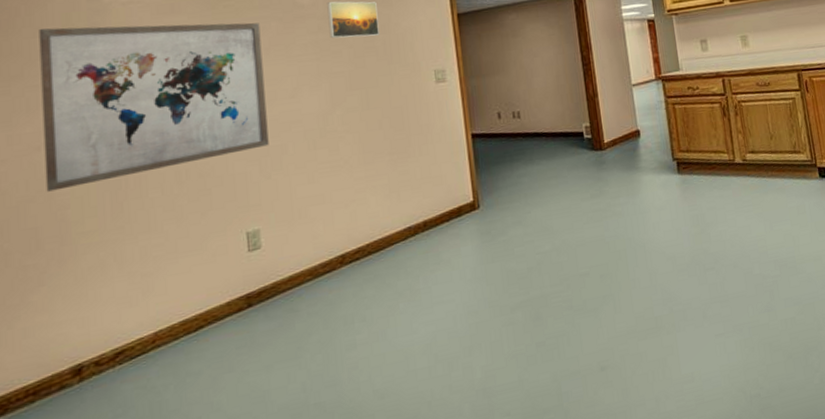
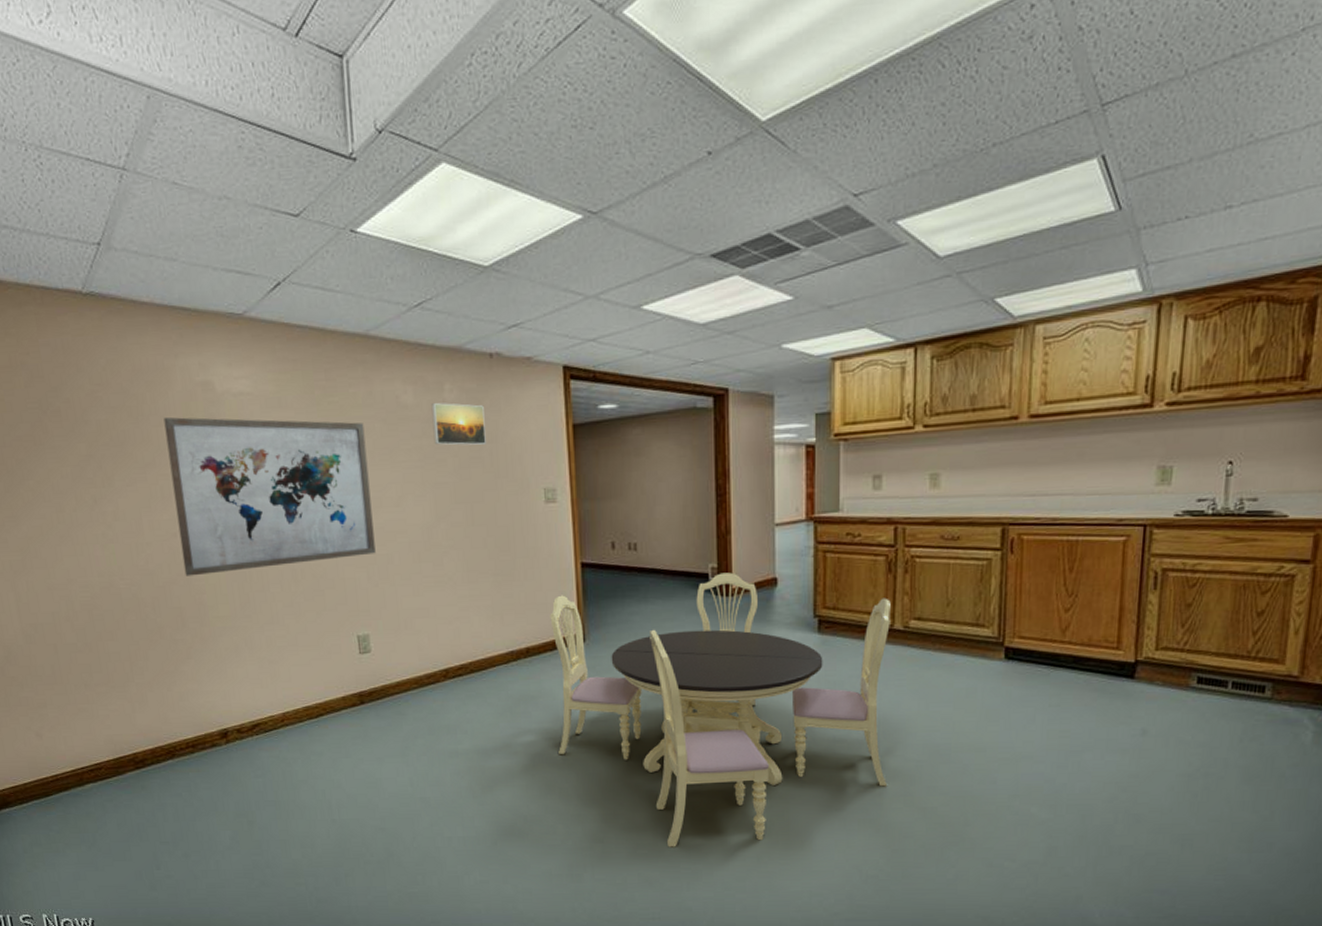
dining set: none [445,129,753,407] -> present [550,572,891,847]

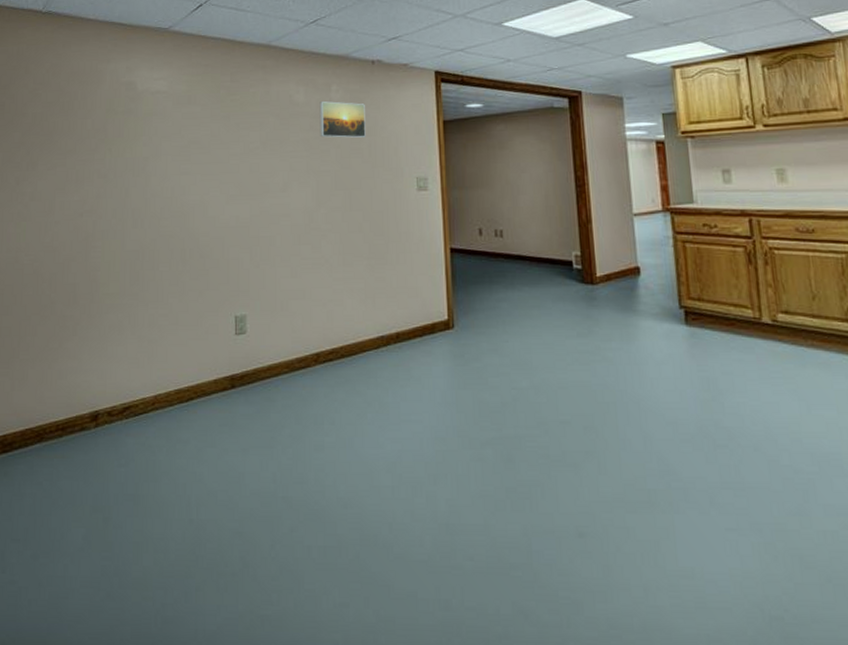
wall art: present [163,417,376,576] -> none [84,111,260,254]
dining set: present [550,572,891,847] -> none [420,260,778,570]

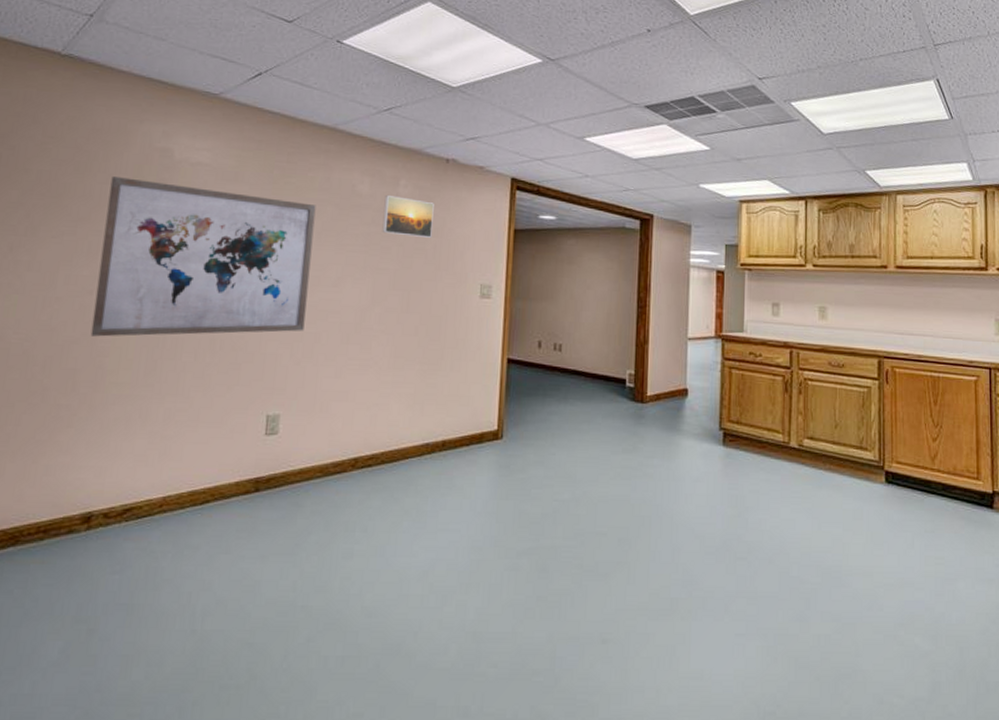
wall art: none [84,111,260,254] -> present [90,177,316,337]

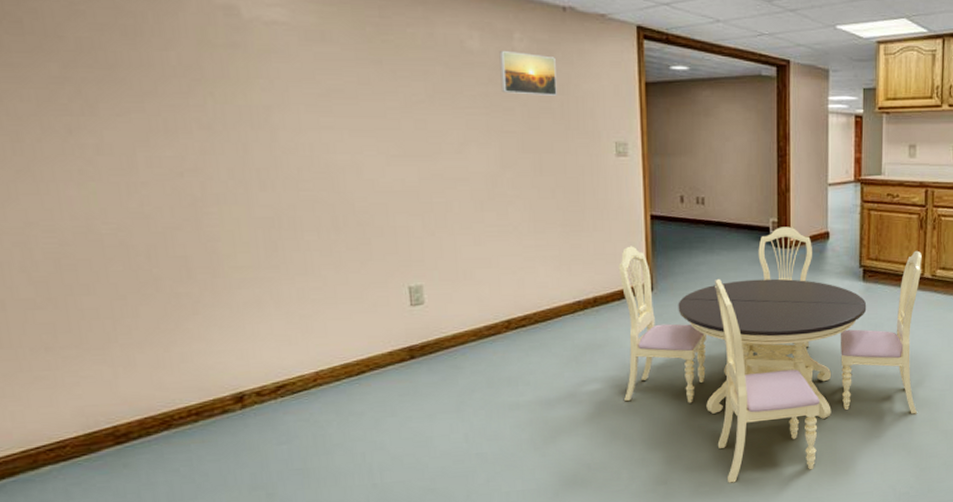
wall art: present [90,177,316,337] -> none [171,42,433,221]
dining set: none [461,380,787,675] -> present [618,226,922,483]

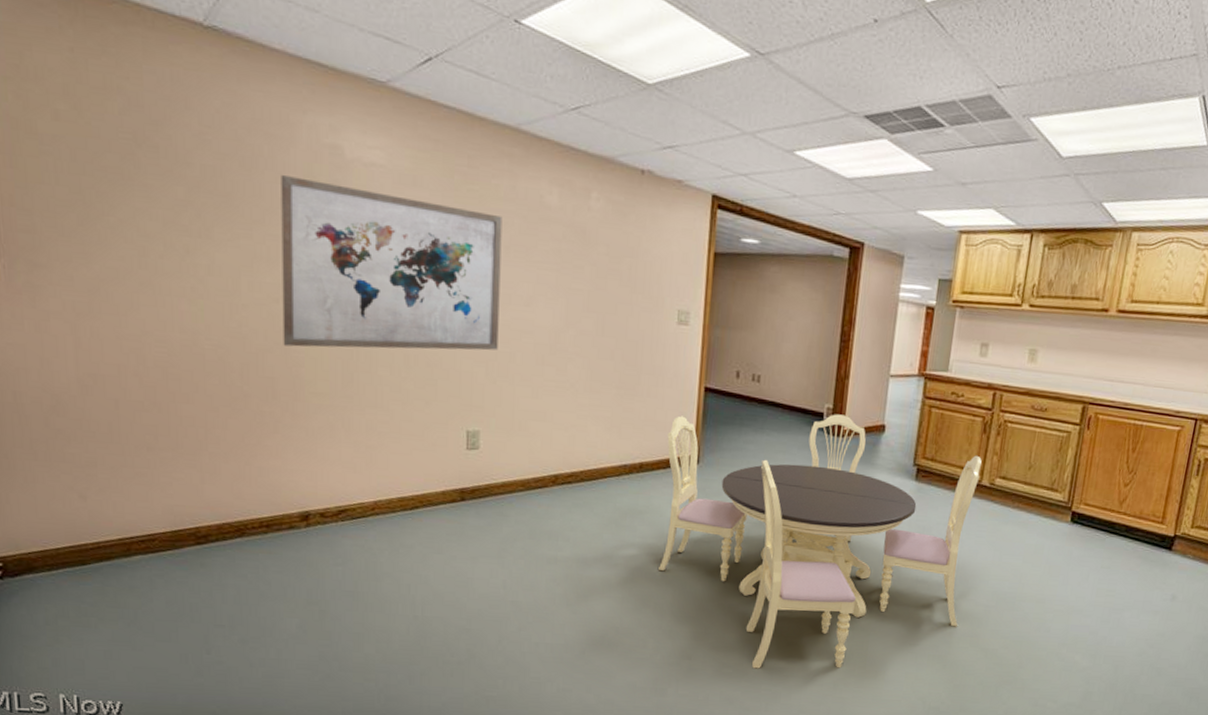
wall art: none [171,42,433,221] -> present [281,175,503,351]
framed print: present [499,51,557,96] -> none [574,209,629,258]

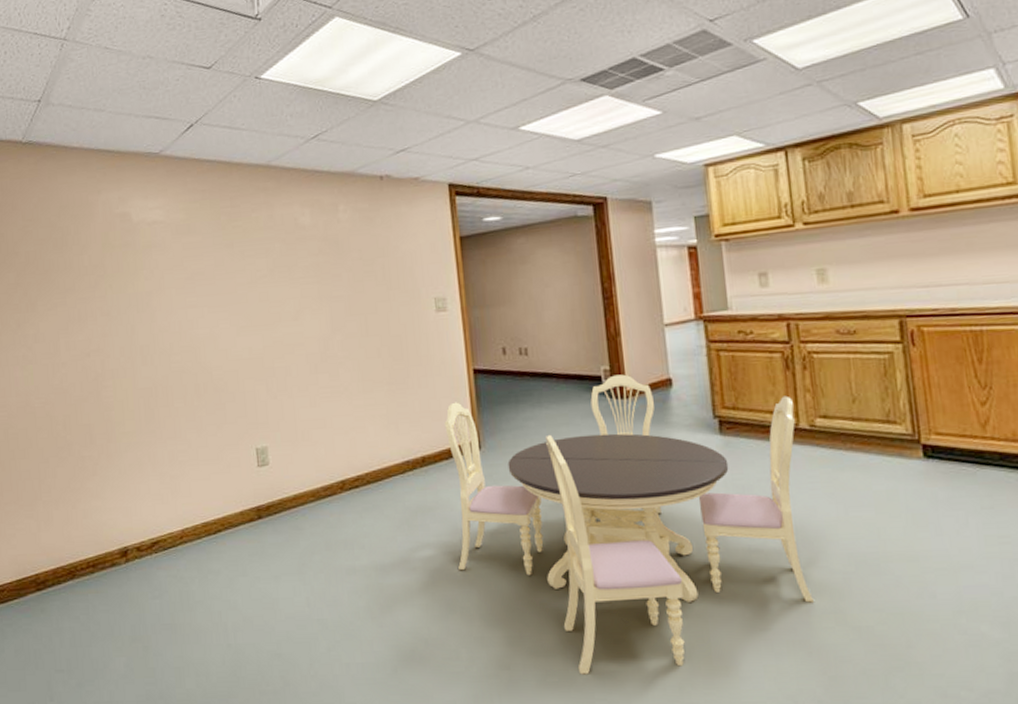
wall art: present [281,175,503,351] -> none [85,243,275,394]

